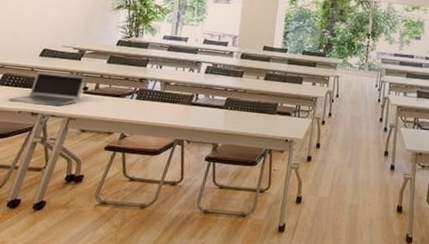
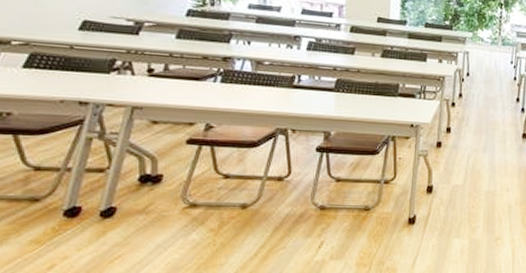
laptop: present [8,70,86,107] -> none [43,48,148,93]

